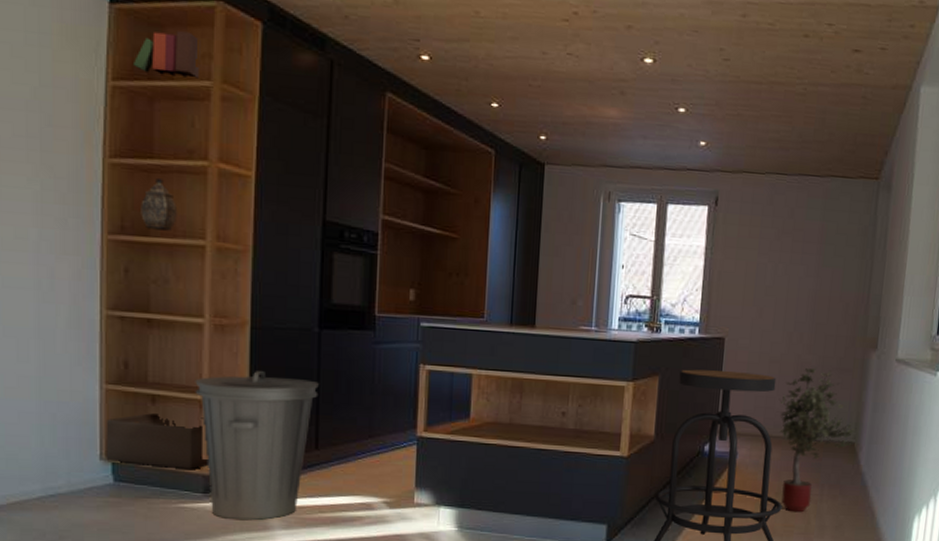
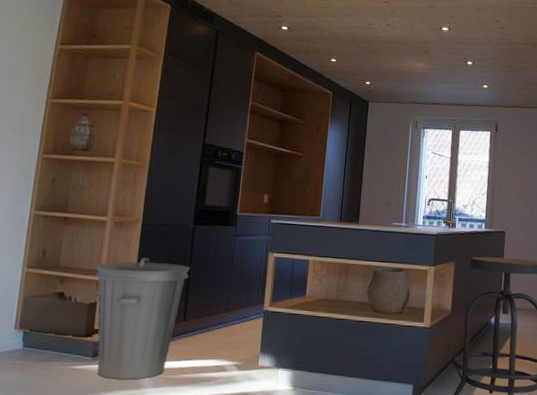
books: present [134,31,201,79] -> none [77,11,126,43]
ceramic pot: none [545,383,603,440] -> present [365,267,411,314]

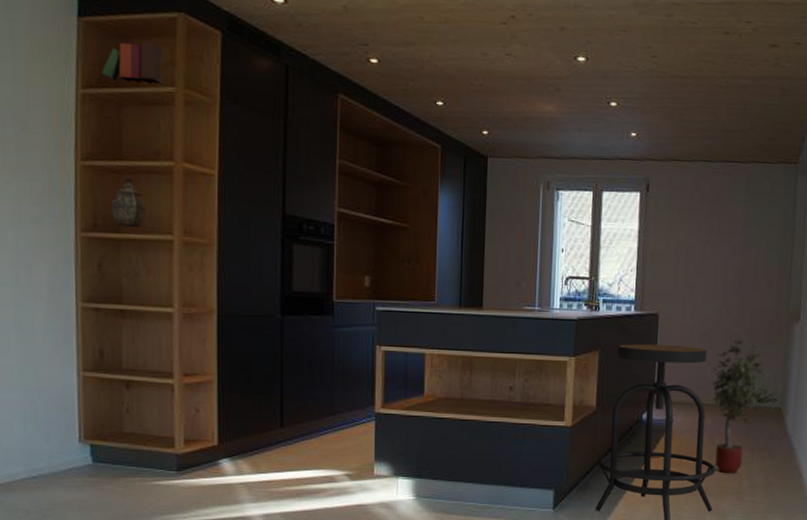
storage basket: present [19,291,100,338] -> none [83,398,182,450]
books: none [77,11,126,43] -> present [102,41,164,85]
trash can: present [94,258,191,380] -> none [166,356,284,495]
ceramic pot: present [365,267,411,314] -> none [494,359,548,412]

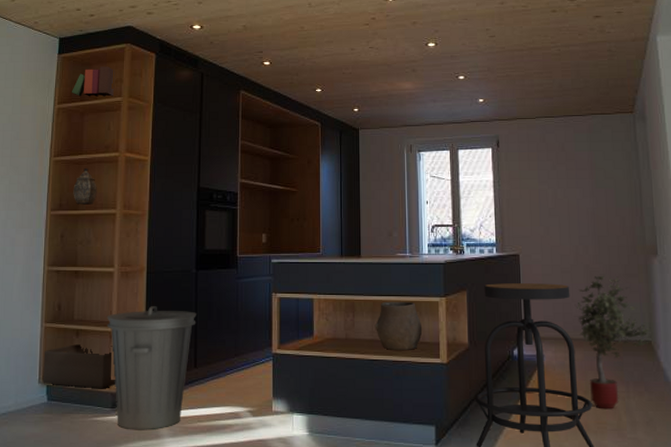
storage basket: none [83,398,182,450] -> present [43,344,116,389]
trash can: none [166,356,284,495] -> present [107,306,198,430]
ceramic pot: none [494,359,548,412] -> present [374,301,423,350]

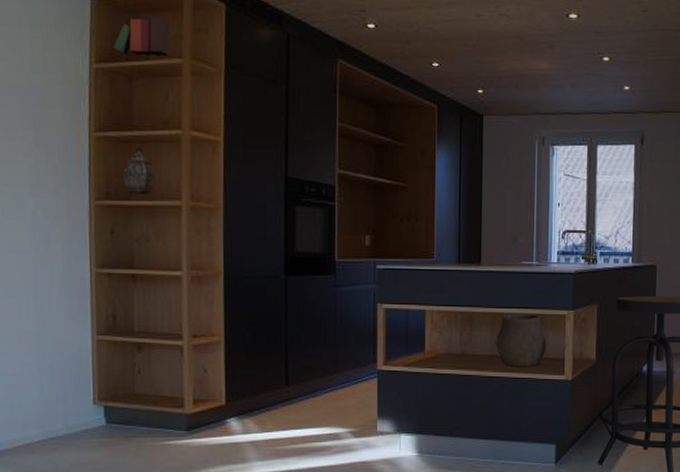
storage basket: present [43,344,116,389] -> none [97,360,191,410]
trash can: present [107,306,198,430] -> none [176,317,288,454]

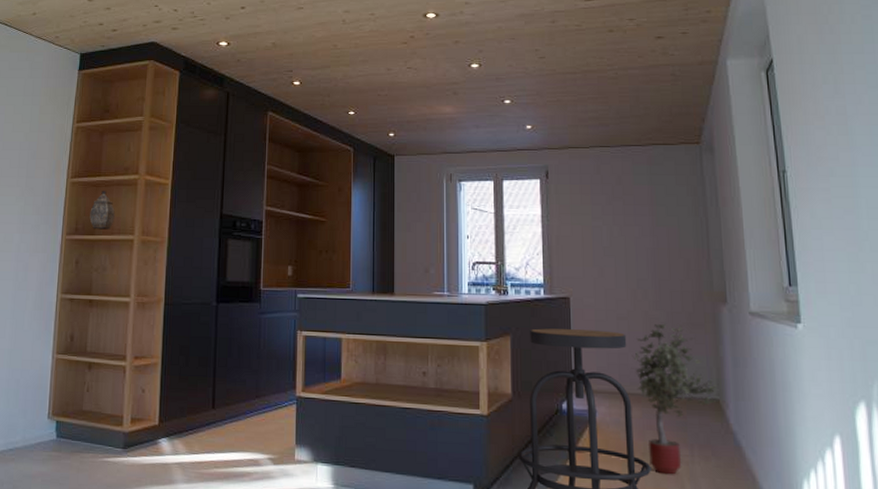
books: present [114,16,172,57] -> none [92,84,137,116]
ceramic pot: present [494,314,547,366] -> none [408,344,461,399]

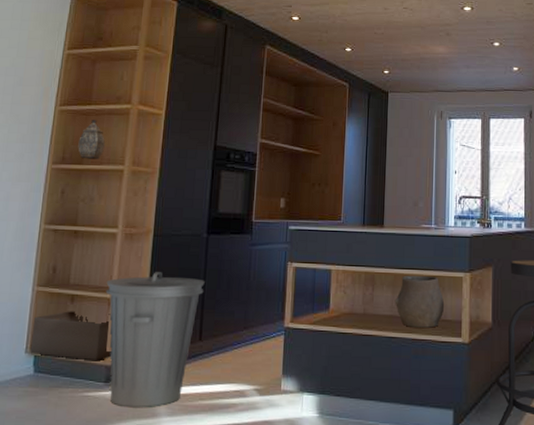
storage basket: none [52,378,129,428] -> present [30,311,112,361]
trash can: none [121,340,217,475] -> present [105,272,206,408]
ceramic pot: none [408,344,461,399] -> present [394,275,445,328]

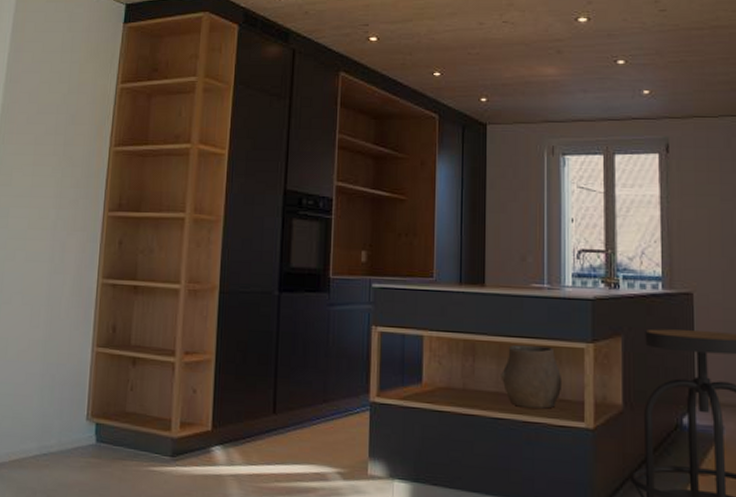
storage basket: present [30,311,112,361] -> none [91,375,178,433]
decorative jar: present [78,120,106,159] -> none [135,161,165,206]
trash can: present [105,272,206,408] -> none [169,334,279,488]

